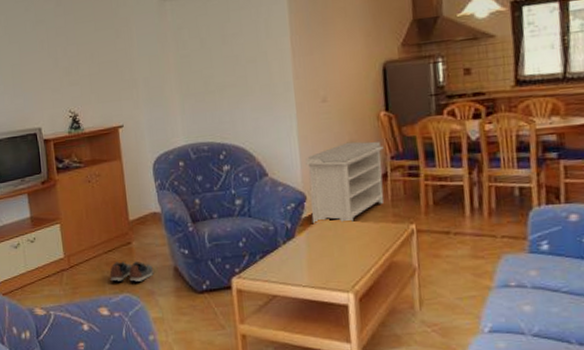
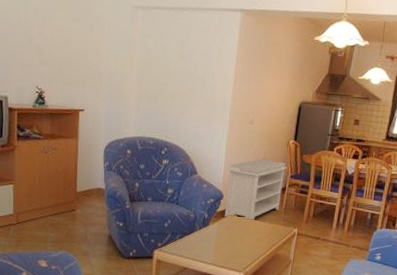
shoe: present [109,260,154,282] -> none [52,224,92,243]

